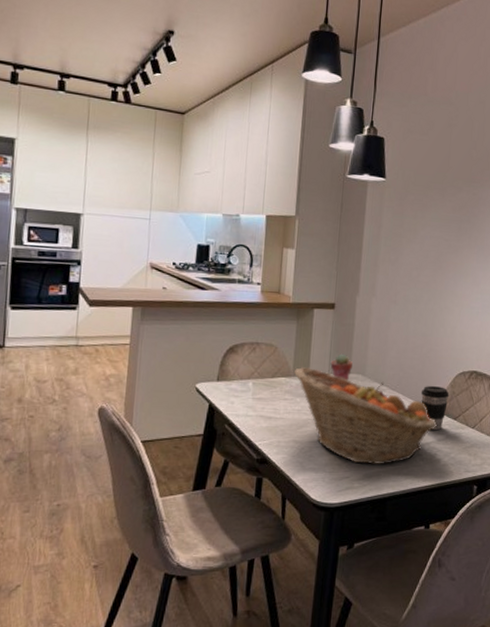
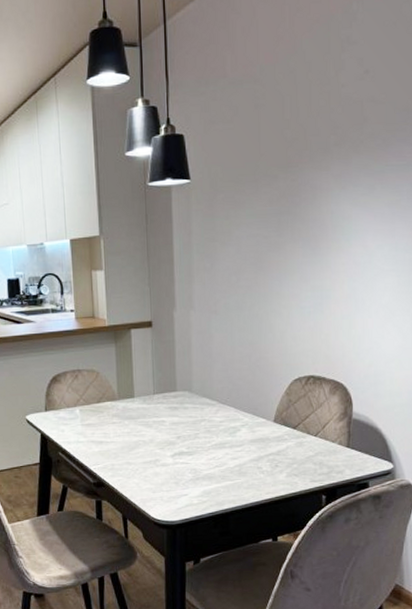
fruit basket: present [294,367,437,465] -> none [119,389,275,481]
potted succulent: present [330,353,353,381] -> none [154,372,178,399]
coffee cup: present [420,386,450,431] -> none [254,396,286,442]

